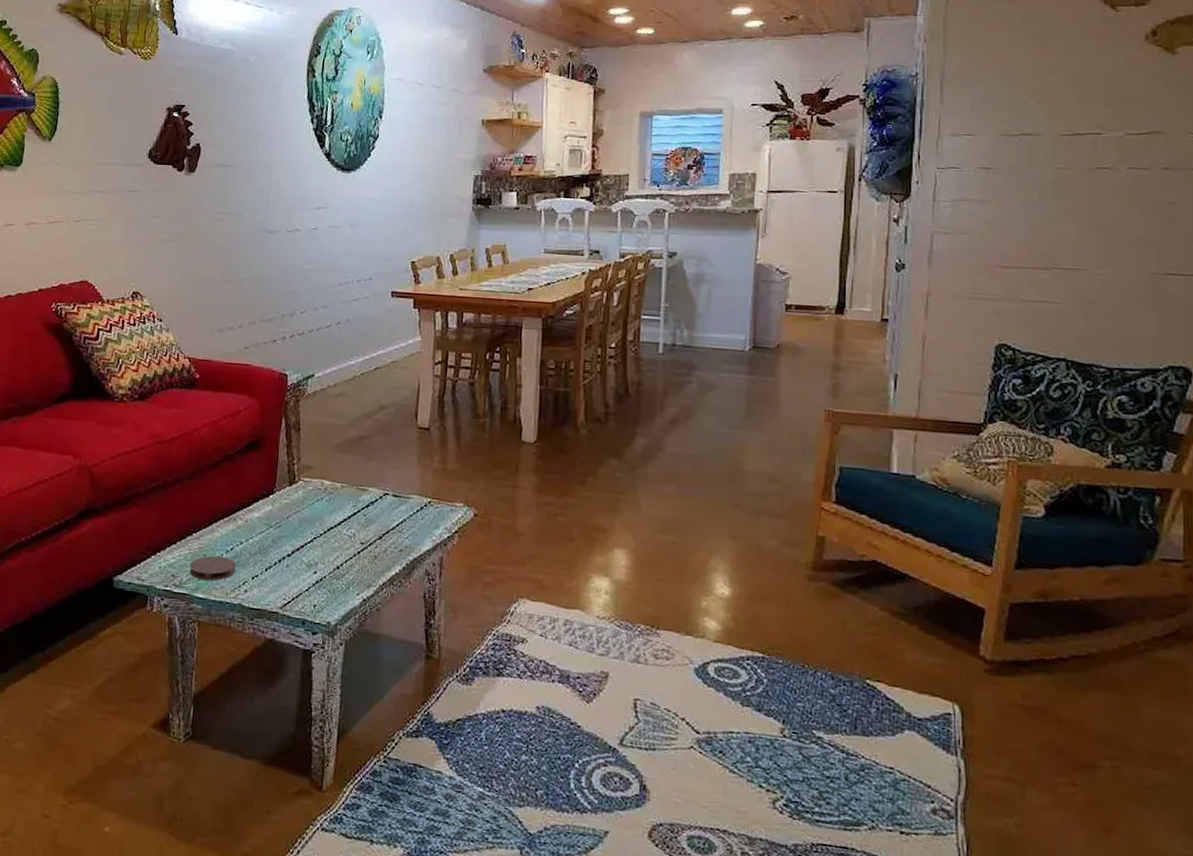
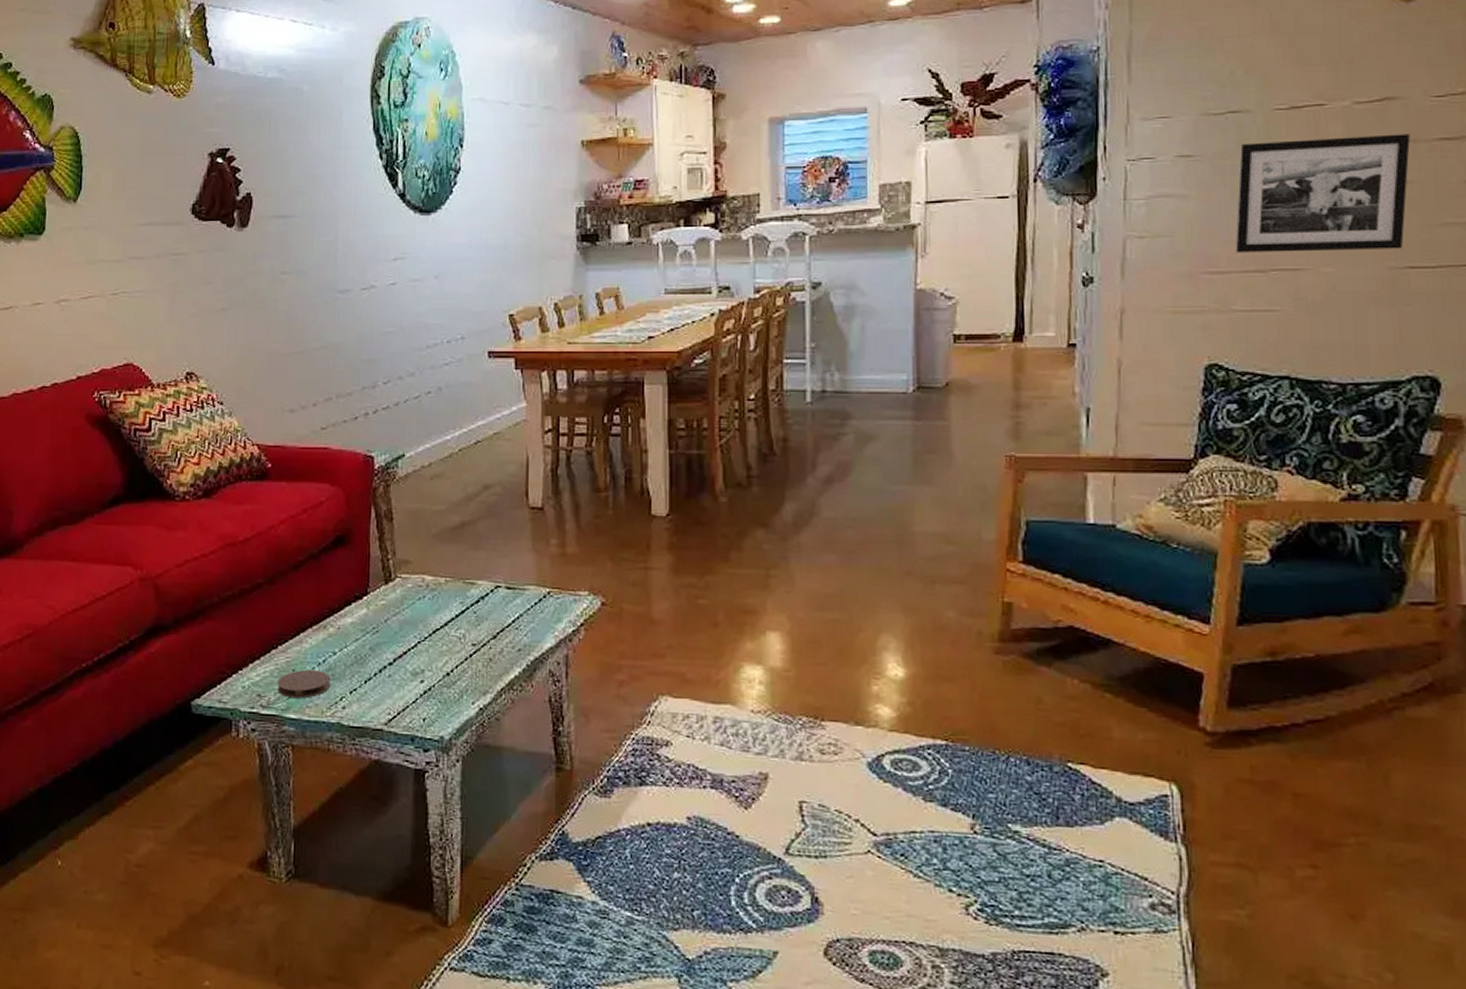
picture frame: none [1025,161,1172,258] -> present [1235,134,1410,253]

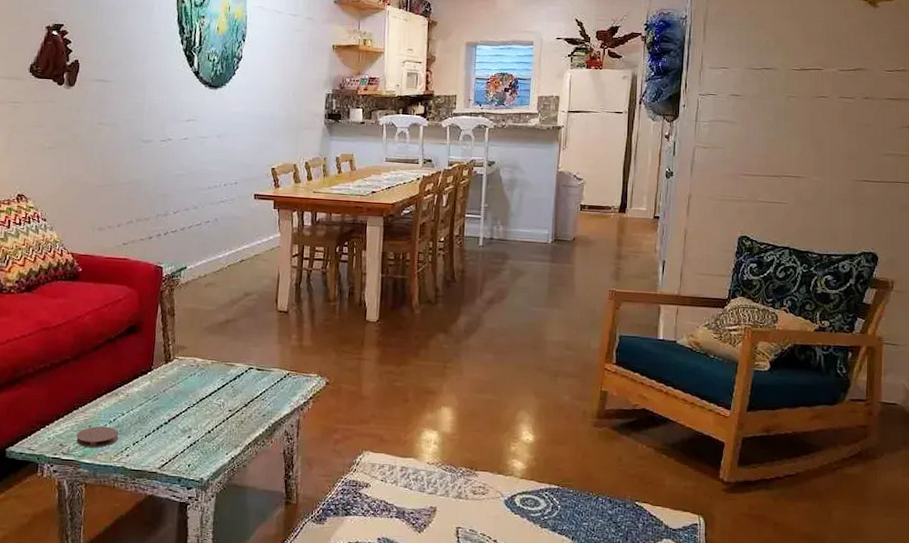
picture frame: present [1235,134,1410,253] -> none [762,90,870,168]

